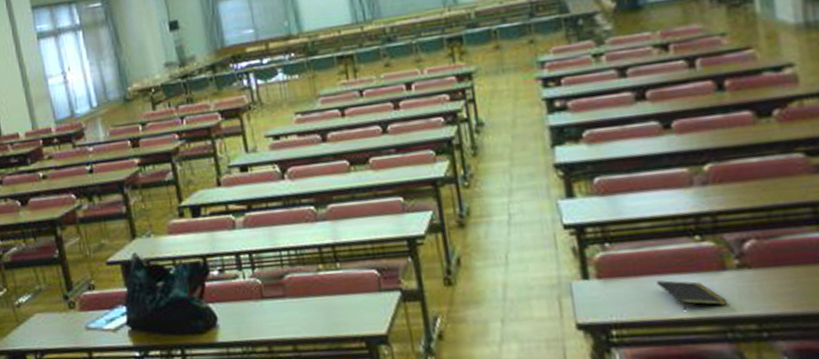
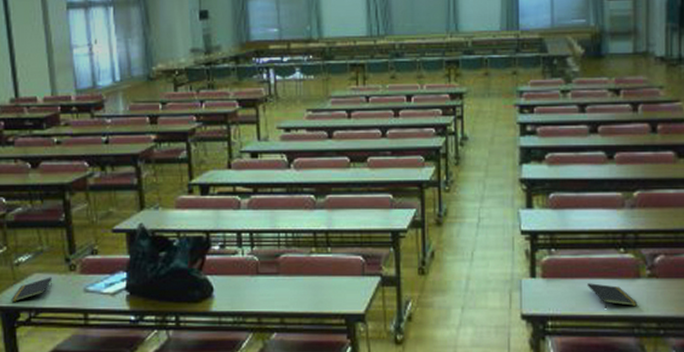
notepad: none [16,316,55,345] -> present [11,277,53,302]

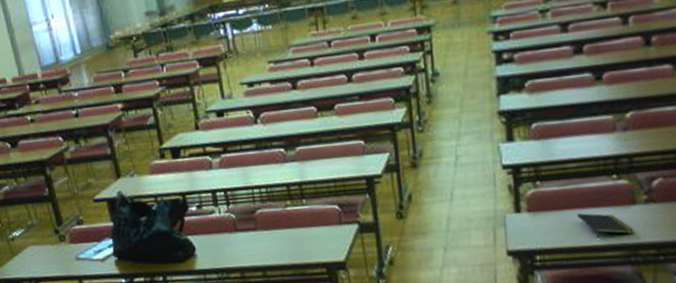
notepad: present [11,277,53,302] -> none [12,248,47,274]

